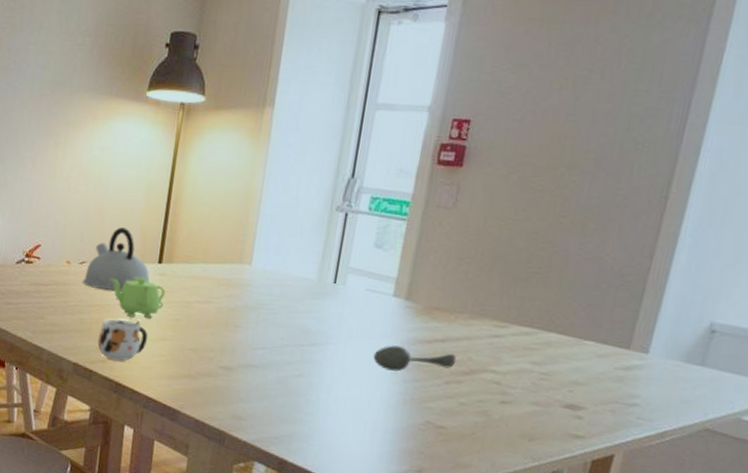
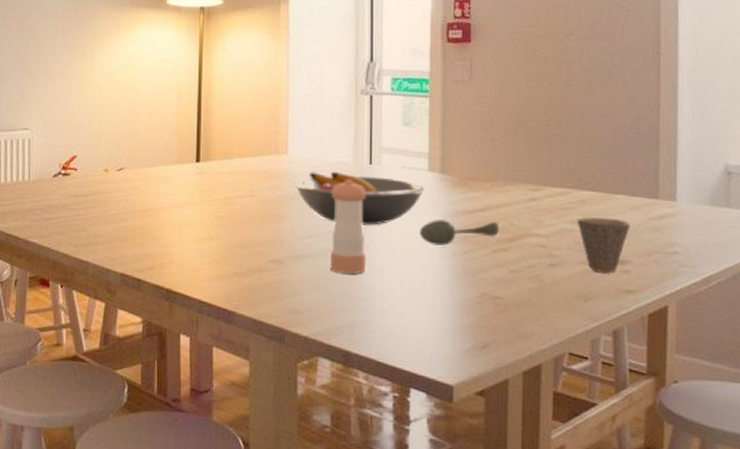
kettle: present [82,227,150,291] -> none [122,131,189,194]
mug: present [97,319,148,361] -> none [143,222,194,266]
teapot: present [110,276,165,318] -> none [150,177,206,219]
fruit bowl: none [254,285,386,345] -> present [295,171,425,226]
pepper shaker: none [279,296,325,389] -> present [331,179,365,275]
cup: none [538,359,594,417] -> present [576,217,630,273]

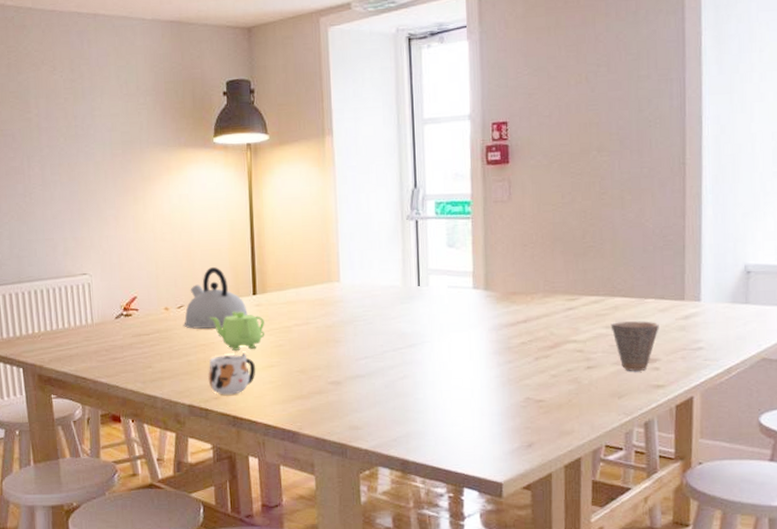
kettle: none [122,131,189,194] -> present [184,267,248,329]
mug: none [143,222,194,266] -> present [208,352,256,395]
teapot: none [150,177,206,219] -> present [210,311,265,351]
fruit bowl: present [295,171,425,226] -> none [348,295,470,343]
pepper shaker: present [331,179,365,275] -> none [384,301,418,390]
spoon: present [420,220,500,246] -> none [467,331,541,357]

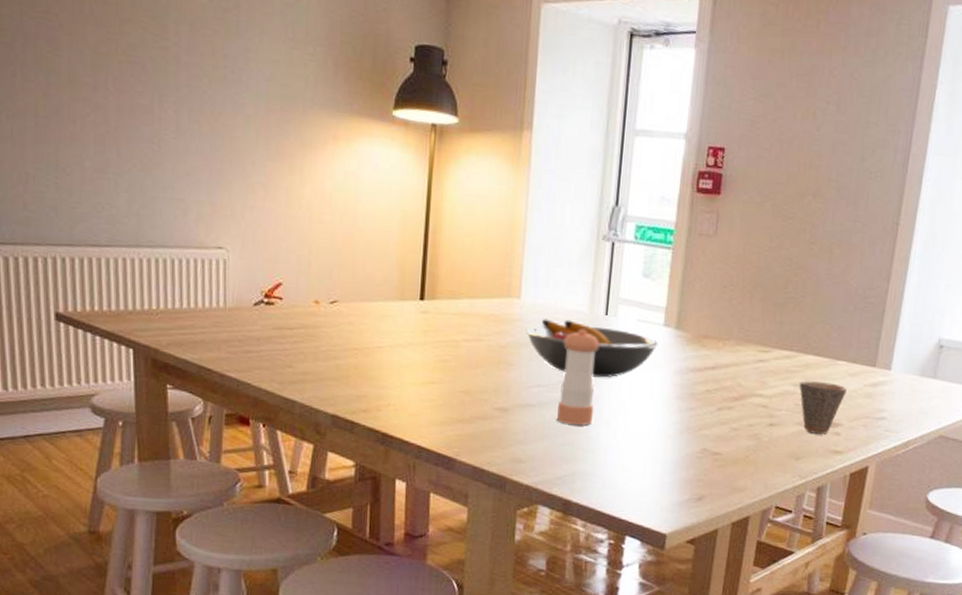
kettle: present [184,267,248,329] -> none [335,261,412,332]
mug: present [208,352,256,395] -> none [358,363,415,409]
teapot: present [210,311,265,351] -> none [367,315,430,361]
fruit bowl: none [348,295,470,343] -> present [526,319,658,378]
pepper shaker: none [384,301,418,390] -> present [557,329,599,426]

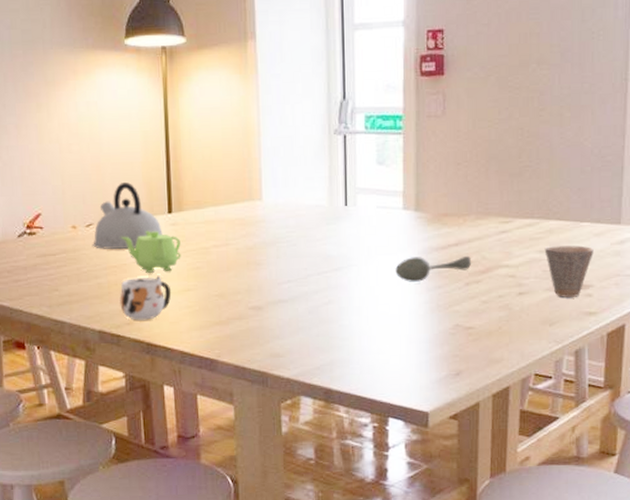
kettle: none [335,261,412,332] -> present [93,182,163,249]
mug: none [358,363,415,409] -> present [119,275,172,320]
teapot: none [367,315,430,361] -> present [121,230,181,273]
fruit bowl: present [526,319,658,378] -> none [271,215,400,267]
pepper shaker: present [557,329,599,426] -> none [309,222,343,316]
spoon: none [649,375,727,402] -> present [395,255,472,282]

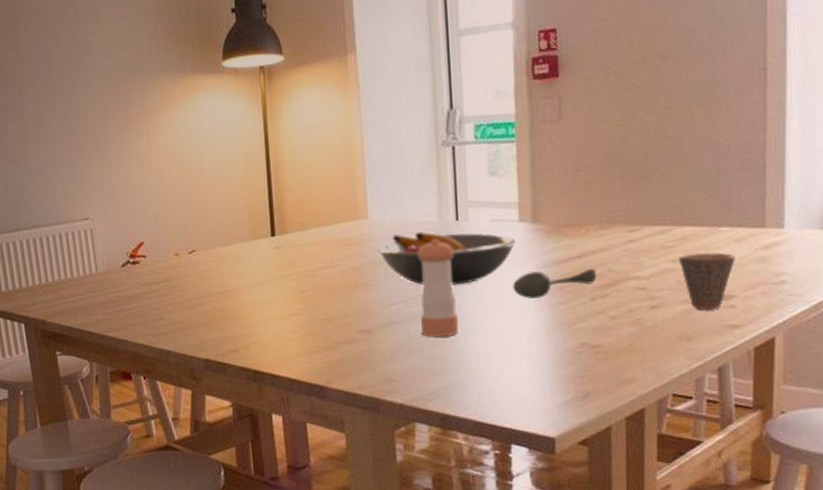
kettle: present [93,182,163,249] -> none [196,207,266,276]
mug: present [119,275,172,320] -> none [224,300,277,348]
teapot: present [121,230,181,273] -> none [224,254,286,298]
fruit bowl: none [271,215,400,267] -> present [378,231,516,285]
pepper shaker: none [309,222,343,316] -> present [418,238,458,337]

